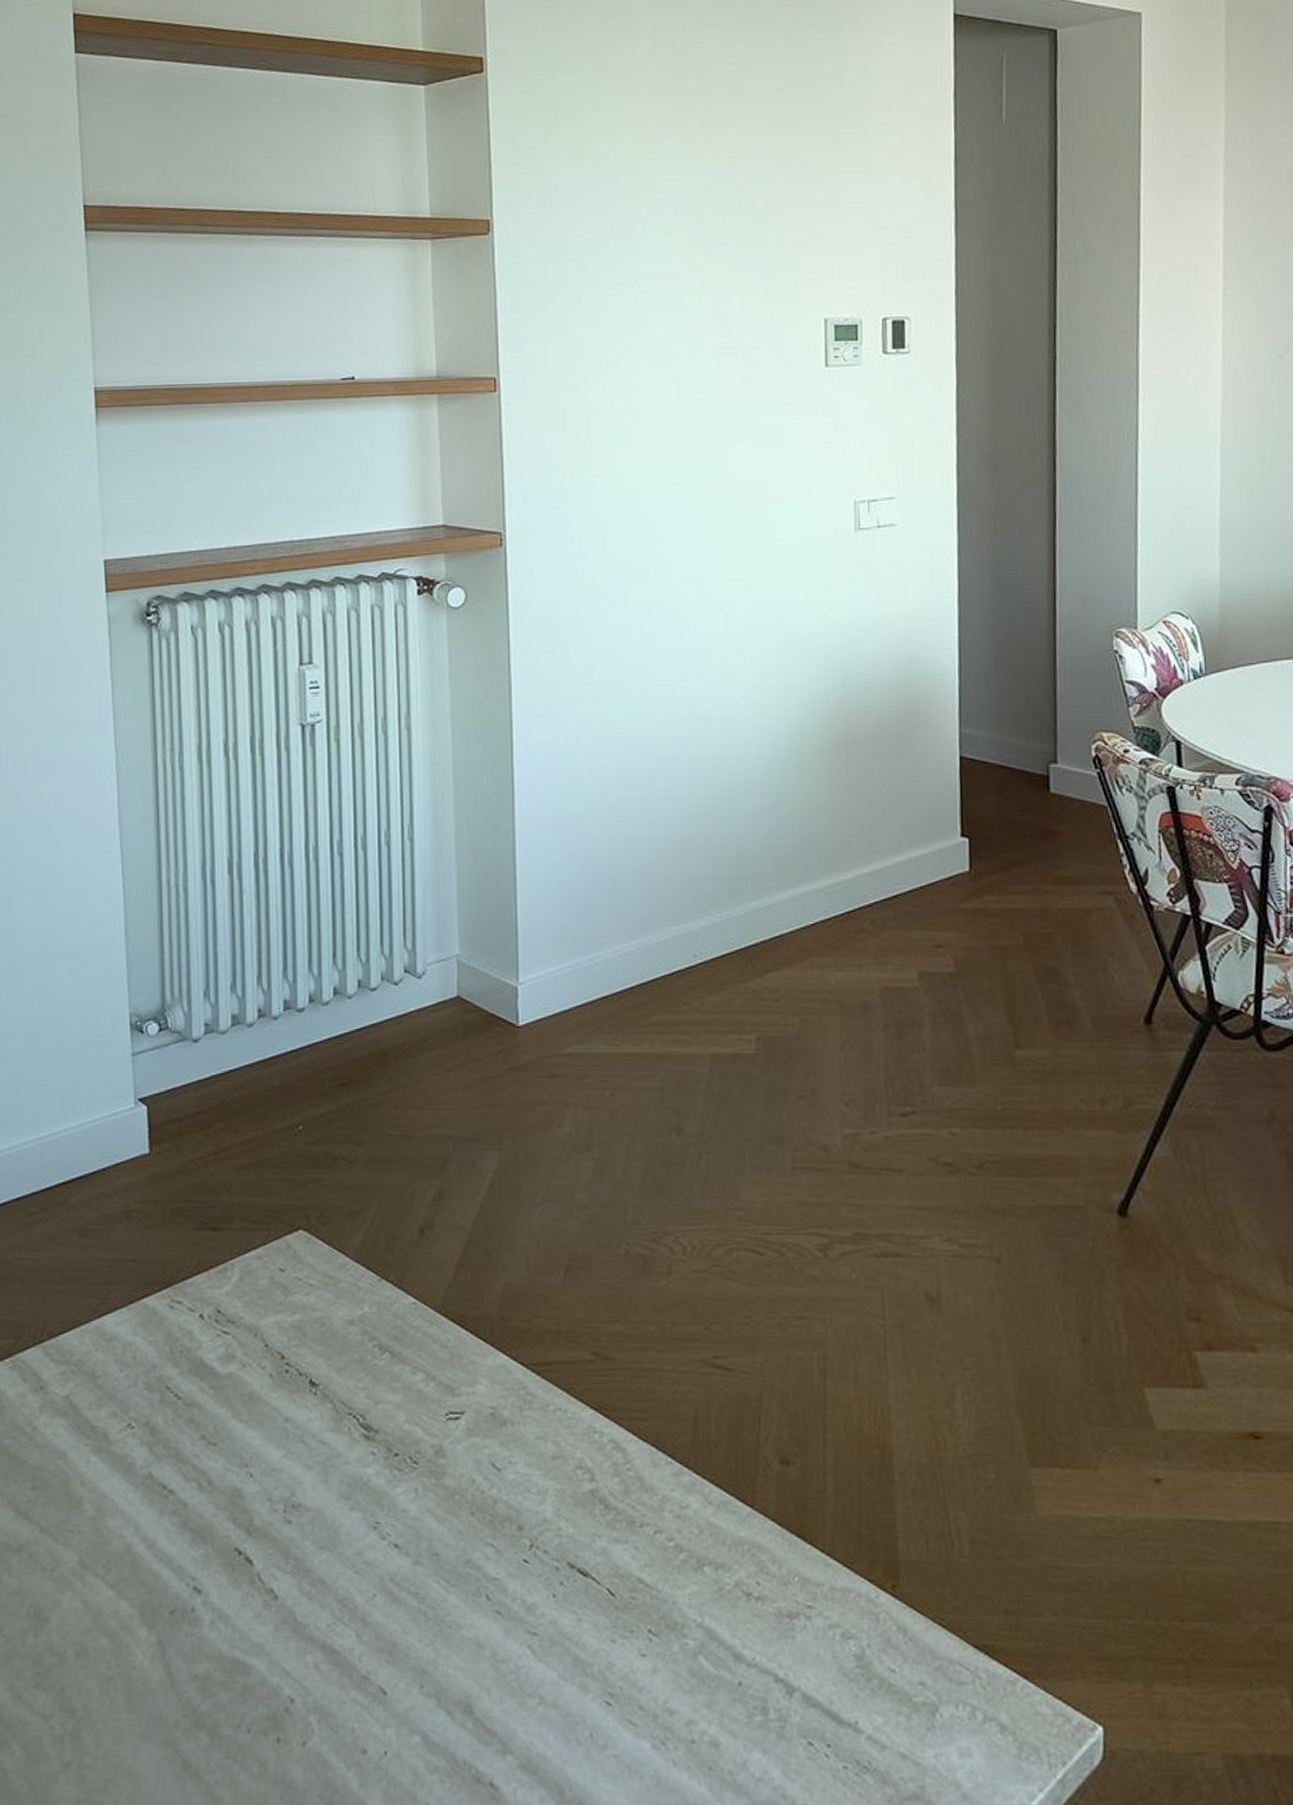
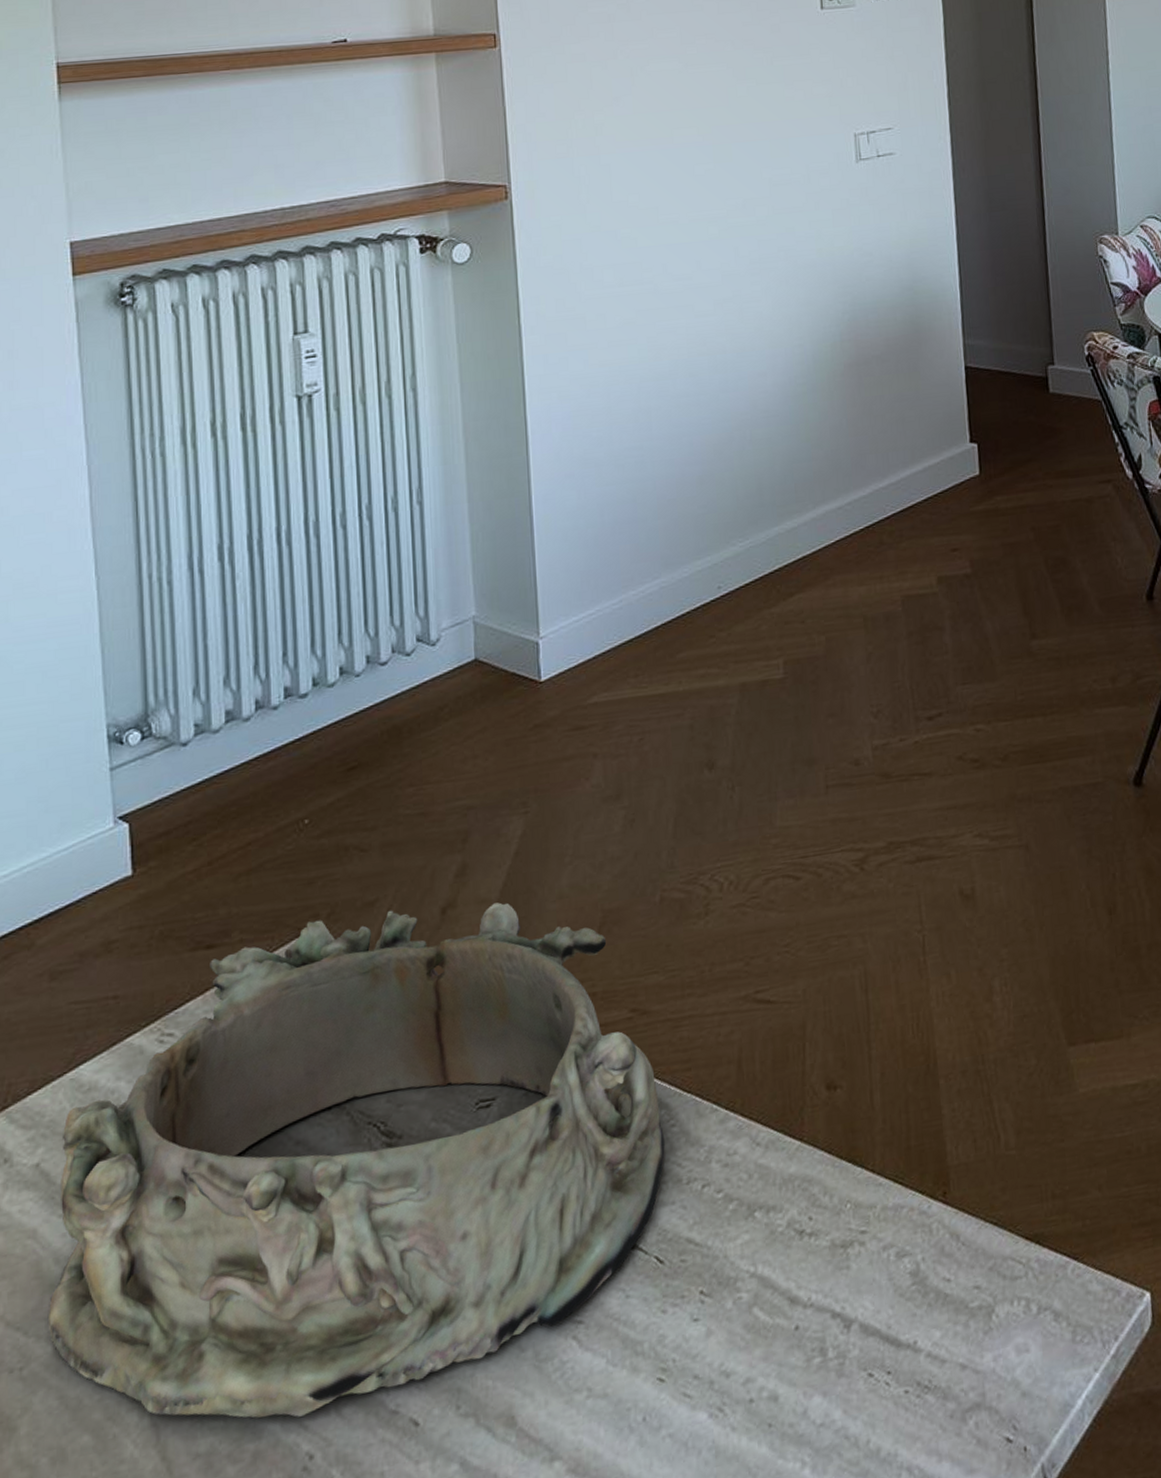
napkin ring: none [74,1220,620,1663] -> present [47,902,665,1418]

